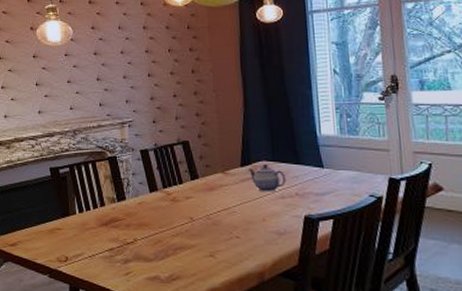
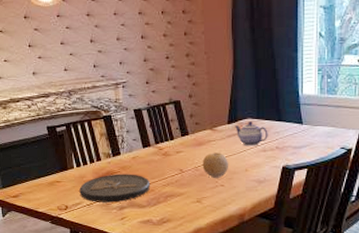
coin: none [81,221,157,255] -> present [79,173,150,203]
fruit: none [214,199,244,228] -> present [202,152,229,178]

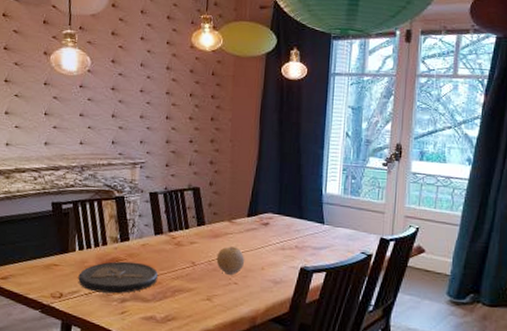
teapot: present [234,122,268,146] -> none [253,216,288,243]

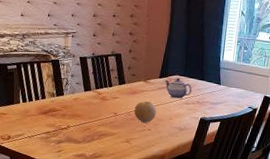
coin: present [78,261,158,294] -> none [22,111,87,137]
teapot: none [253,216,288,243] -> present [164,78,192,99]

